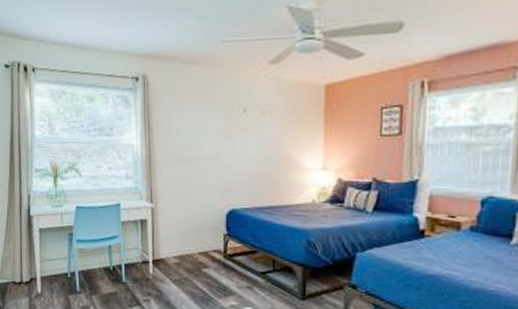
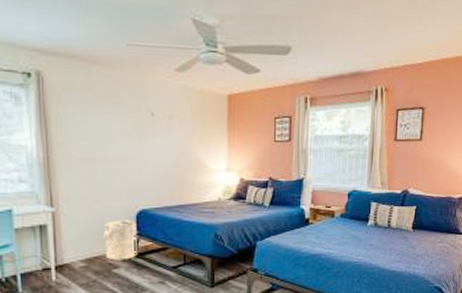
laundry hamper: none [194,218,226,261] -> present [102,219,137,261]

